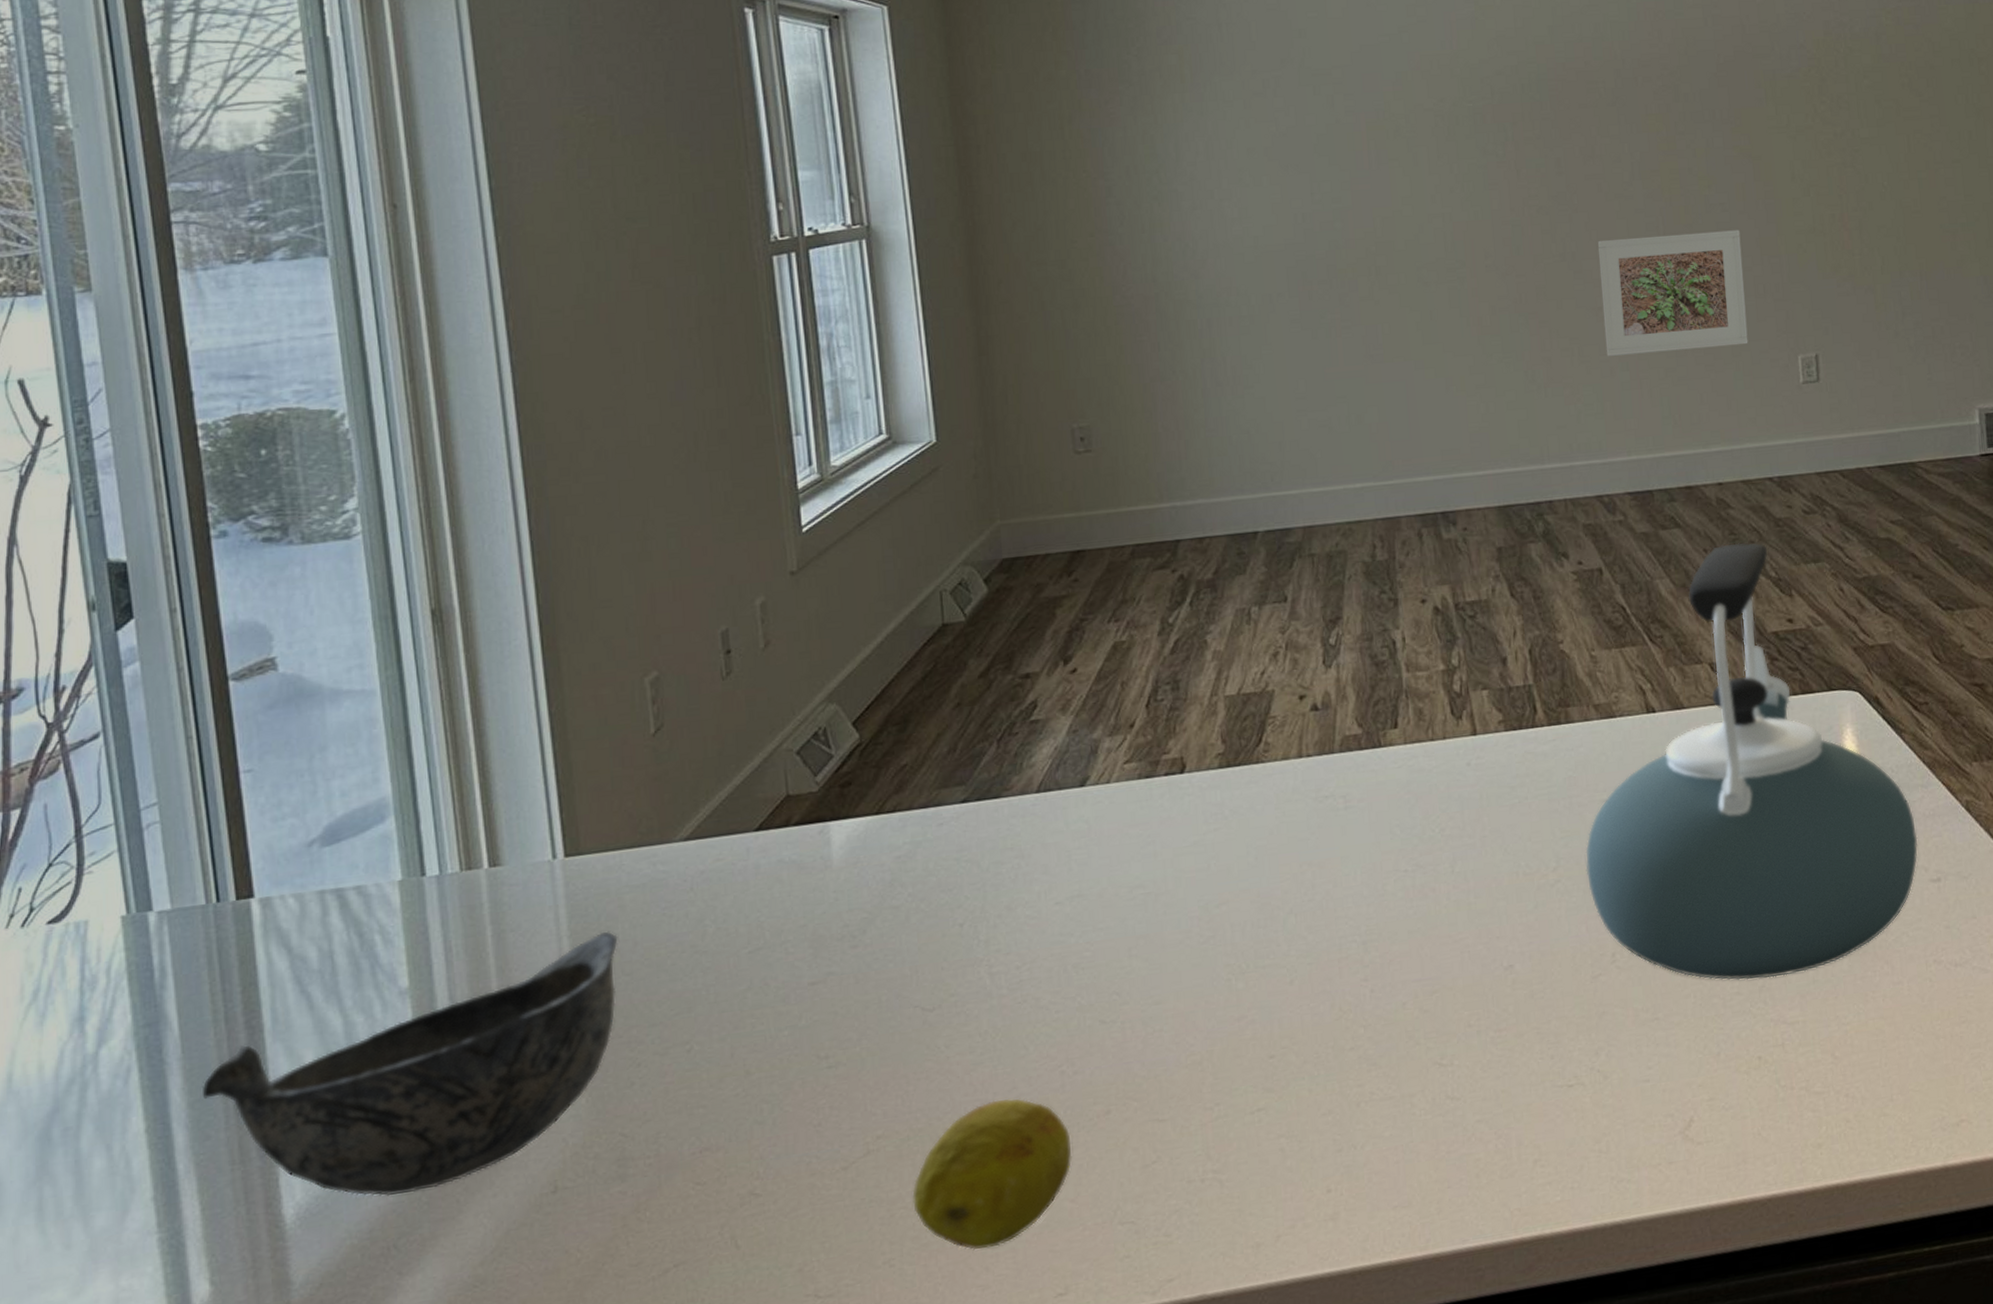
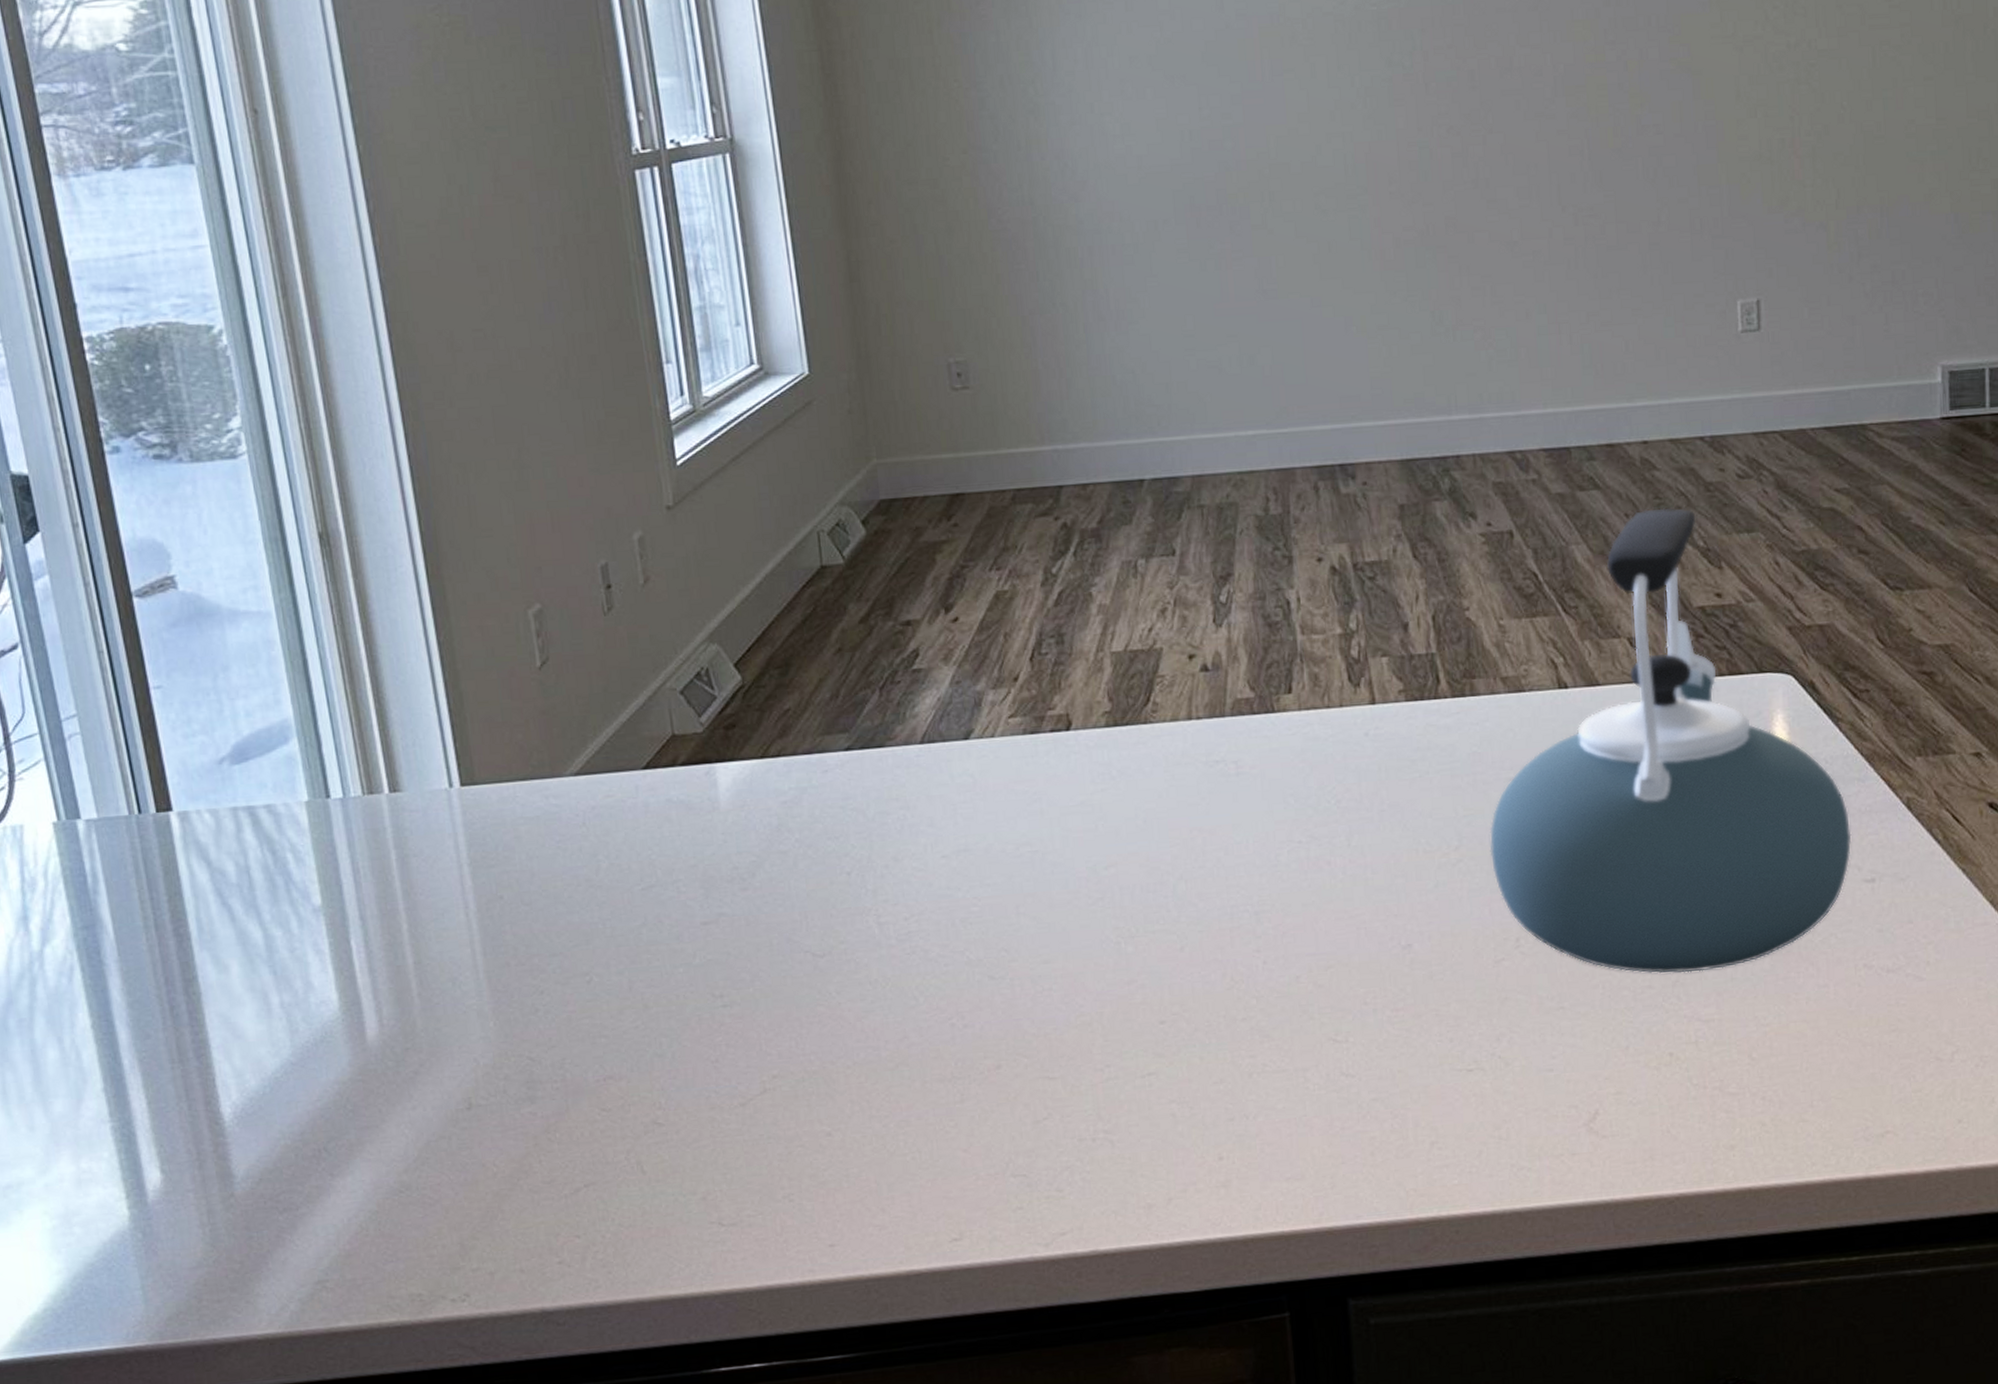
bowl: present [201,931,618,1197] -> none [138,861,517,1102]
fruit: present [912,1098,1072,1251] -> none [808,1047,964,1192]
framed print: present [1597,230,1748,356] -> none [1514,155,1681,297]

